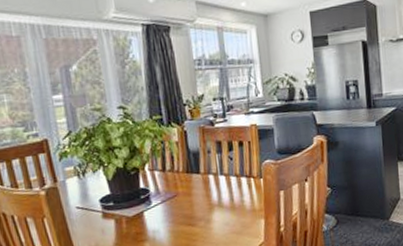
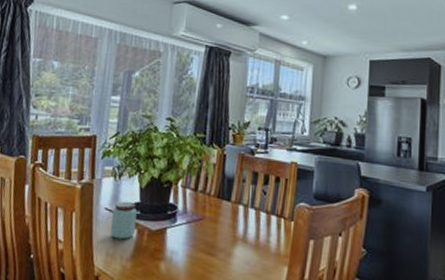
peanut butter: none [84,195,112,233] -> present [110,201,137,240]

